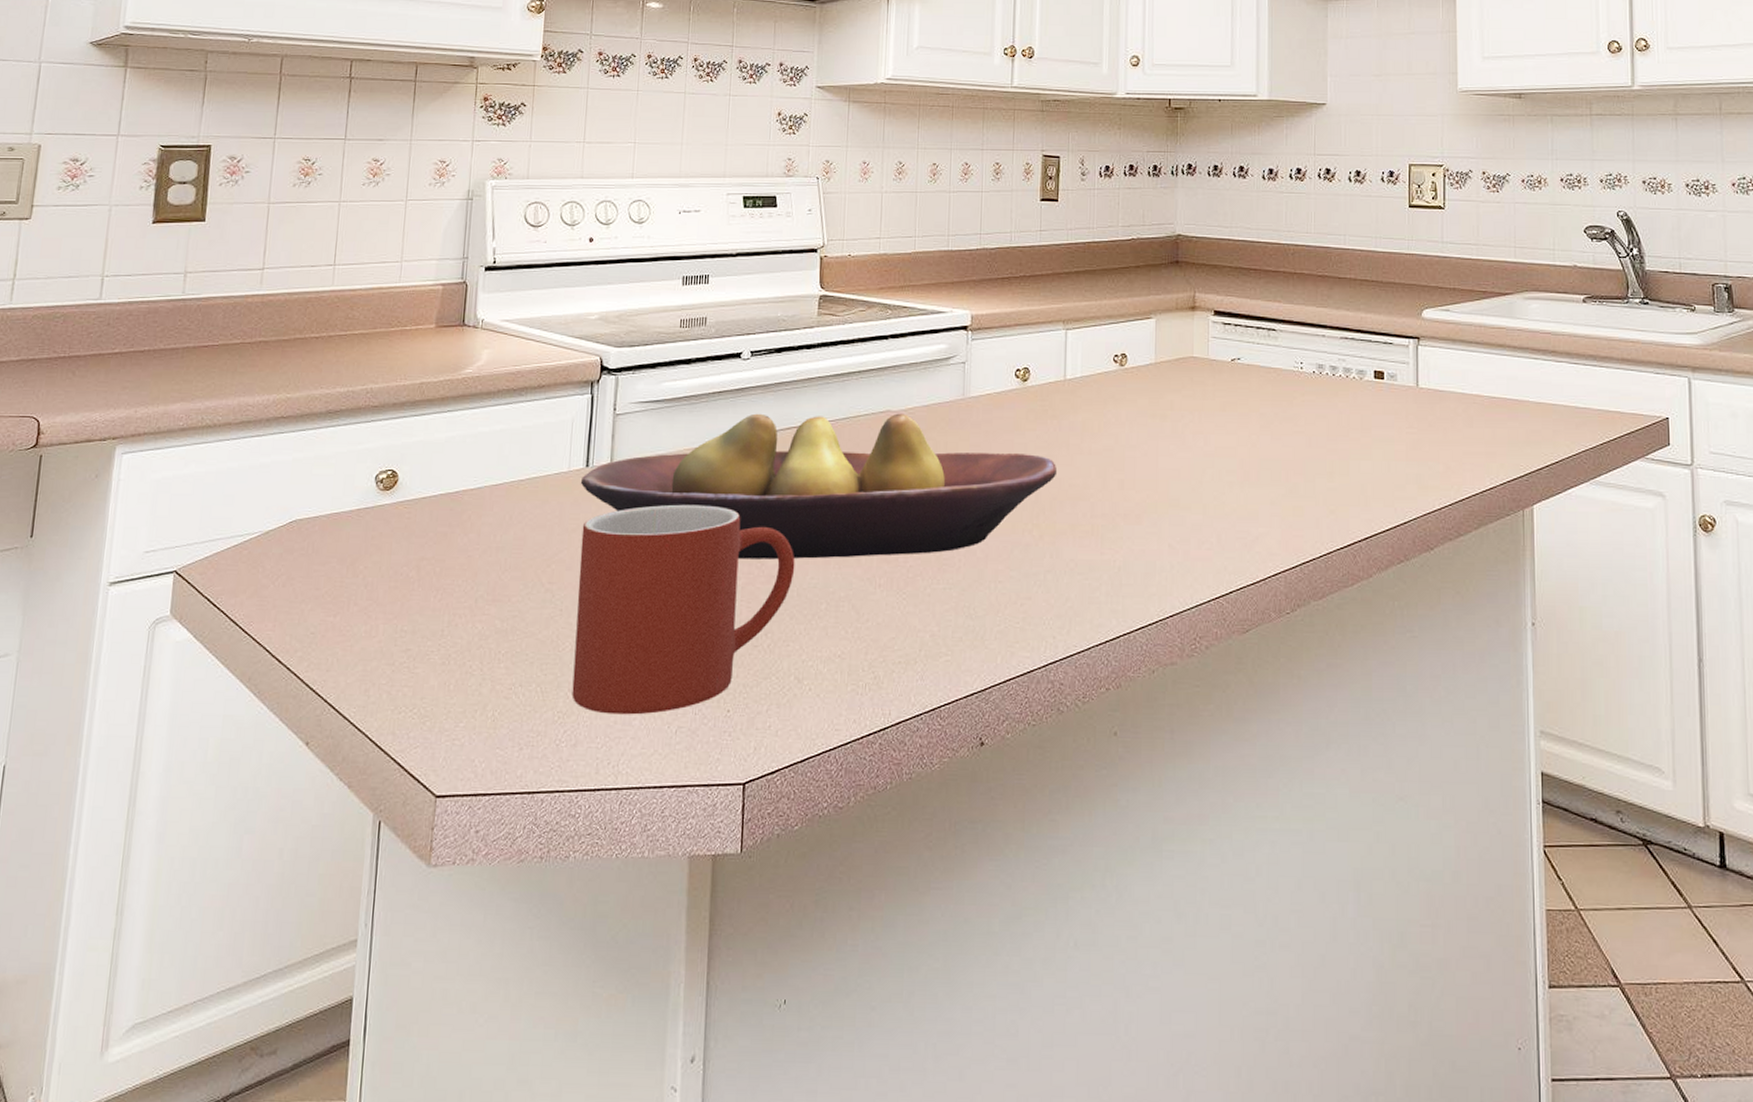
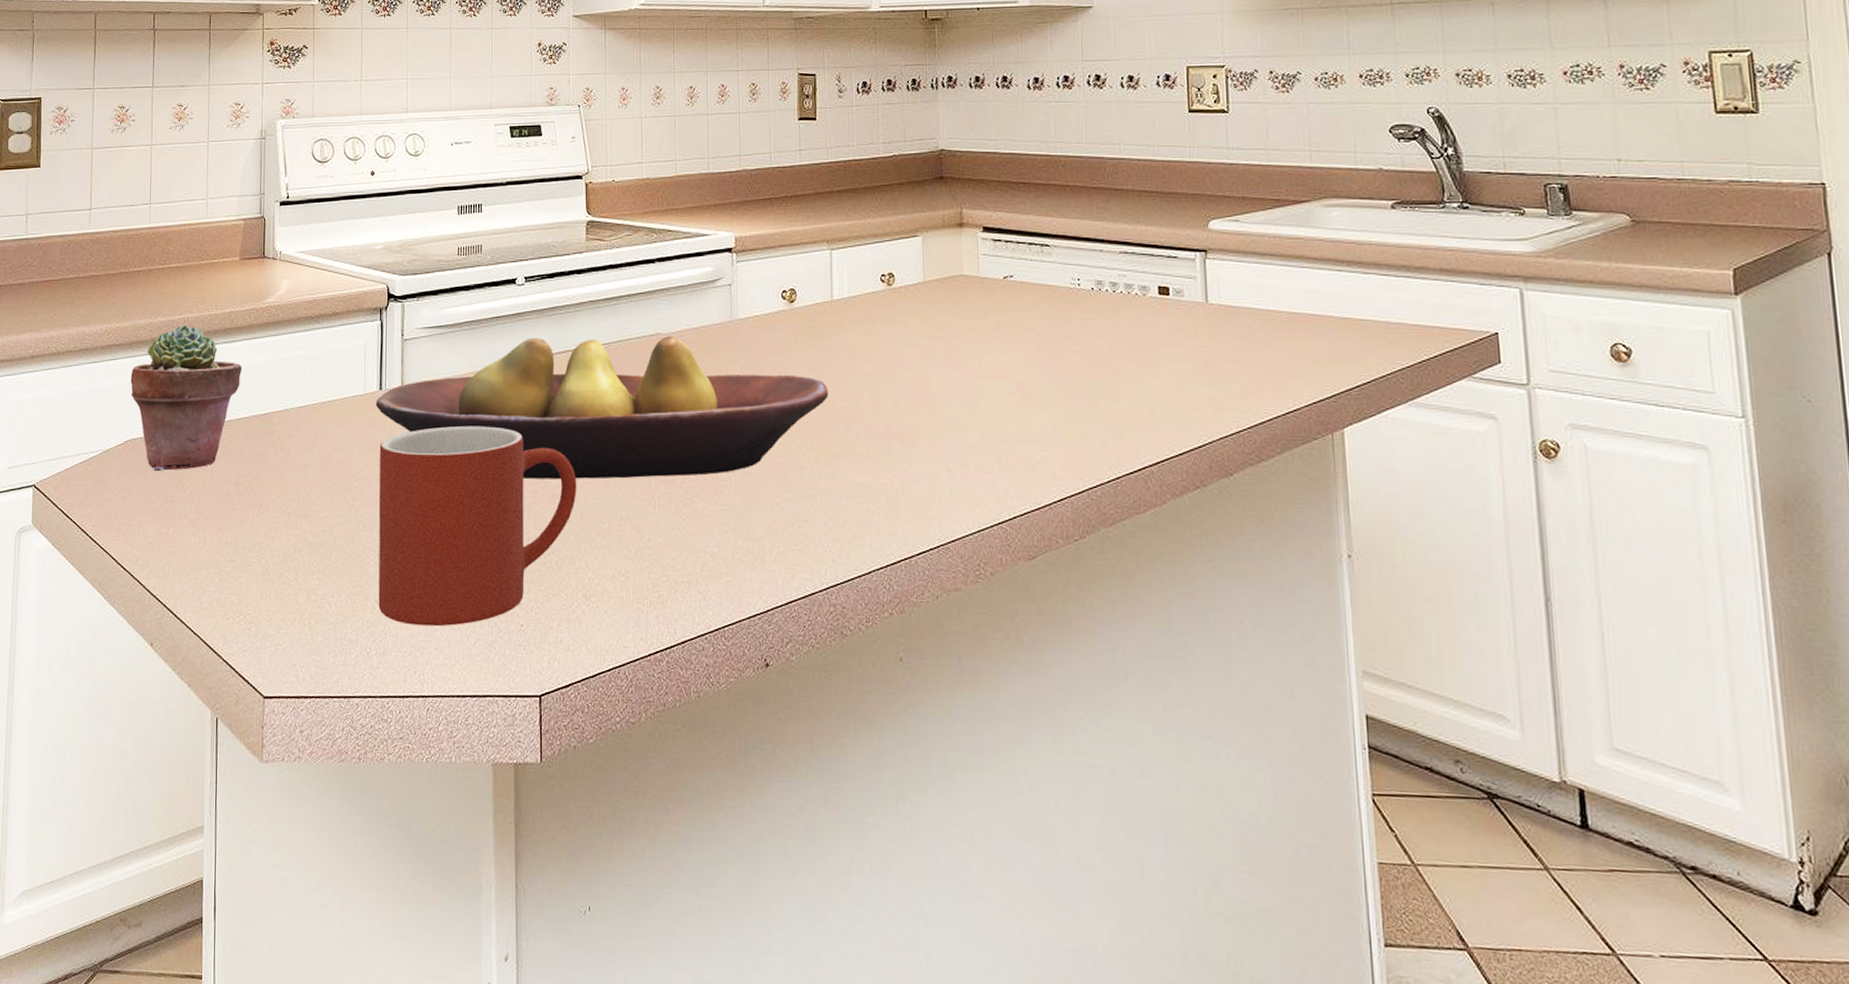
potted succulent: none [299,396,431,554] -> present [130,325,242,471]

